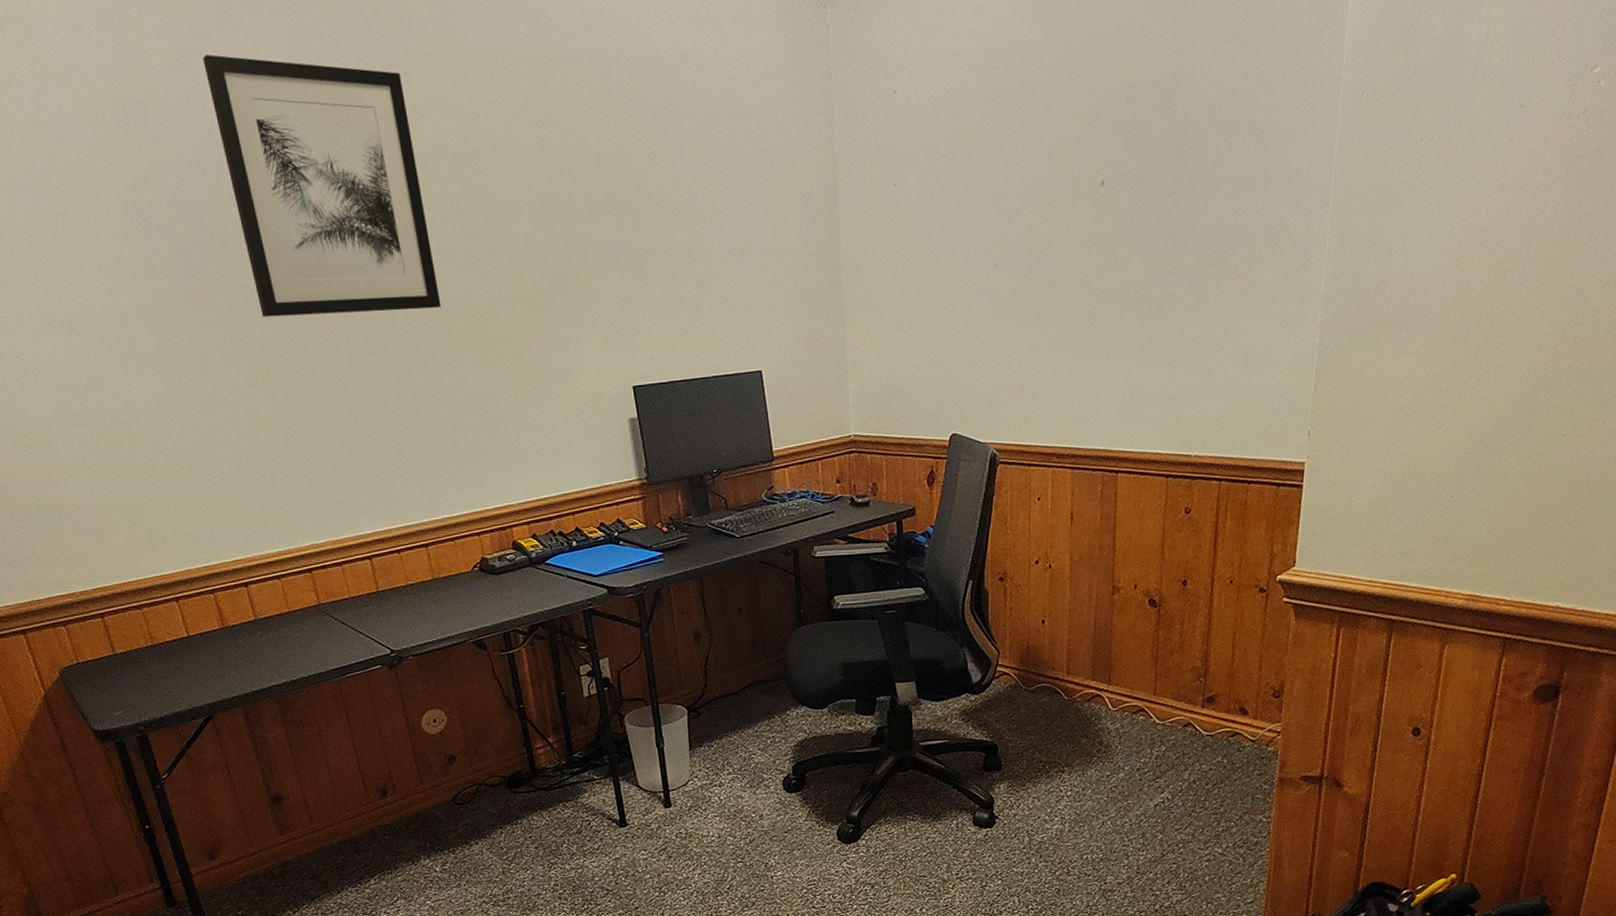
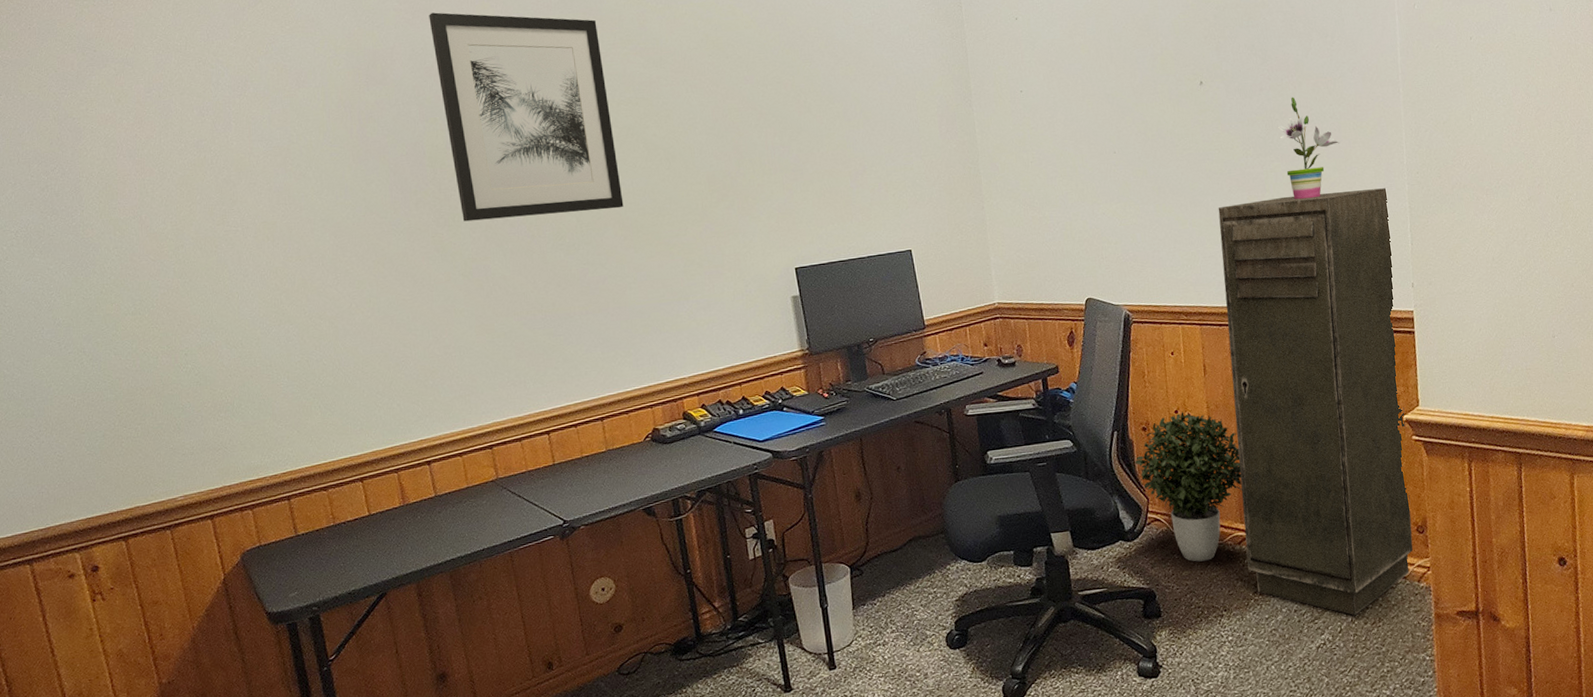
potted plant: none [988,563,1099,718] -> present [1135,412,1242,562]
storage cabinet: none [1095,320,1295,776] -> present [1218,188,1413,615]
potted plant: none [1184,204,1251,330] -> present [1278,97,1339,200]

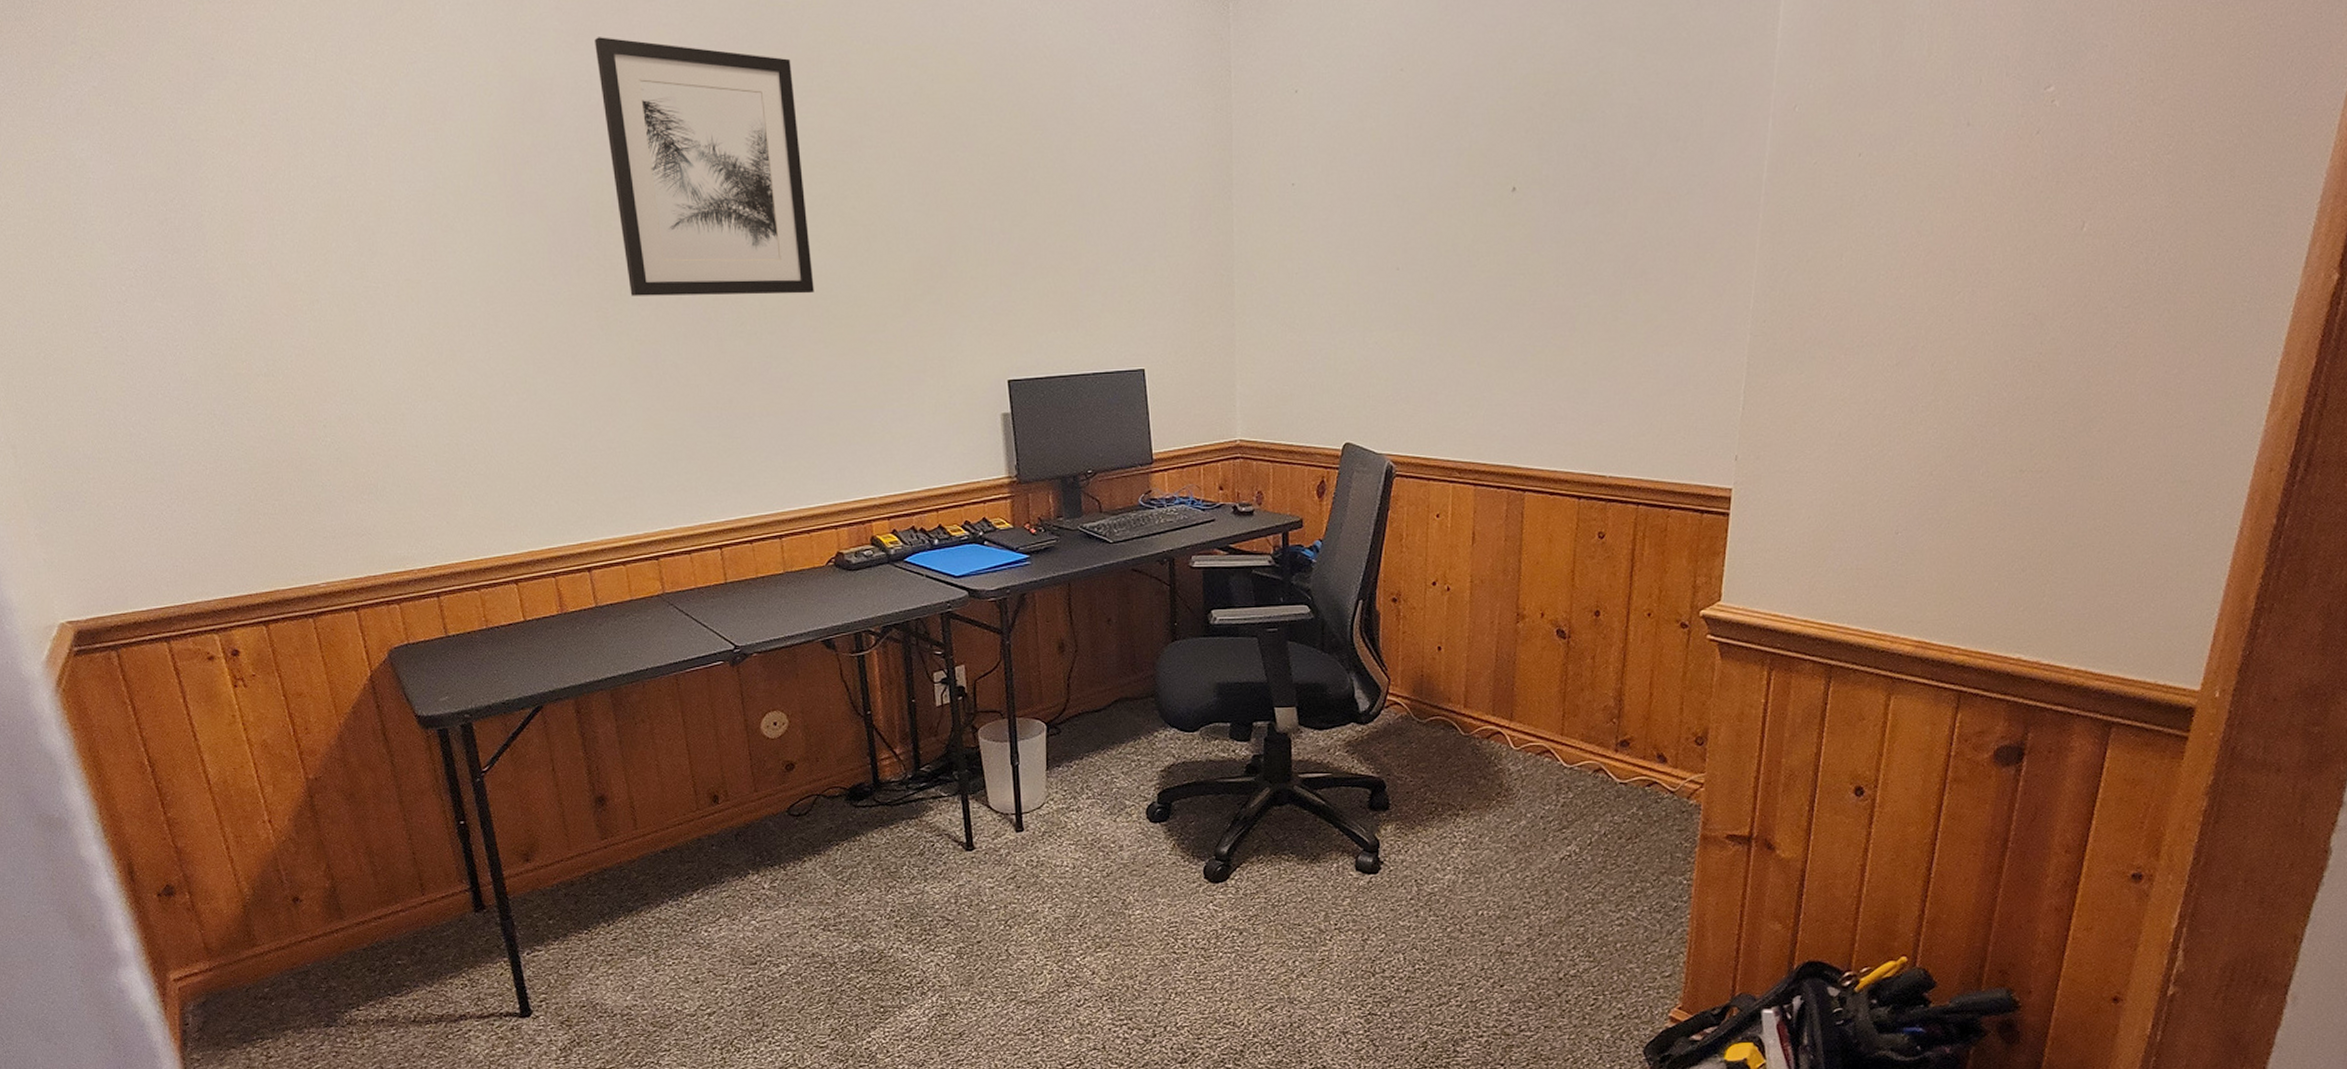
potted plant: present [1135,412,1242,562] -> none [1379,584,1502,754]
storage cabinet: present [1218,188,1413,615] -> none [1494,337,1722,828]
potted plant: present [1278,97,1339,200] -> none [1601,214,1673,344]

